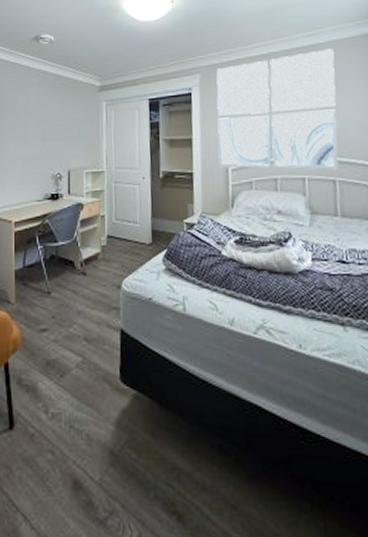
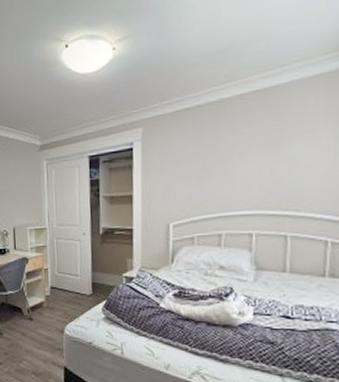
wall art: present [216,48,339,170] -> none [159,89,299,225]

